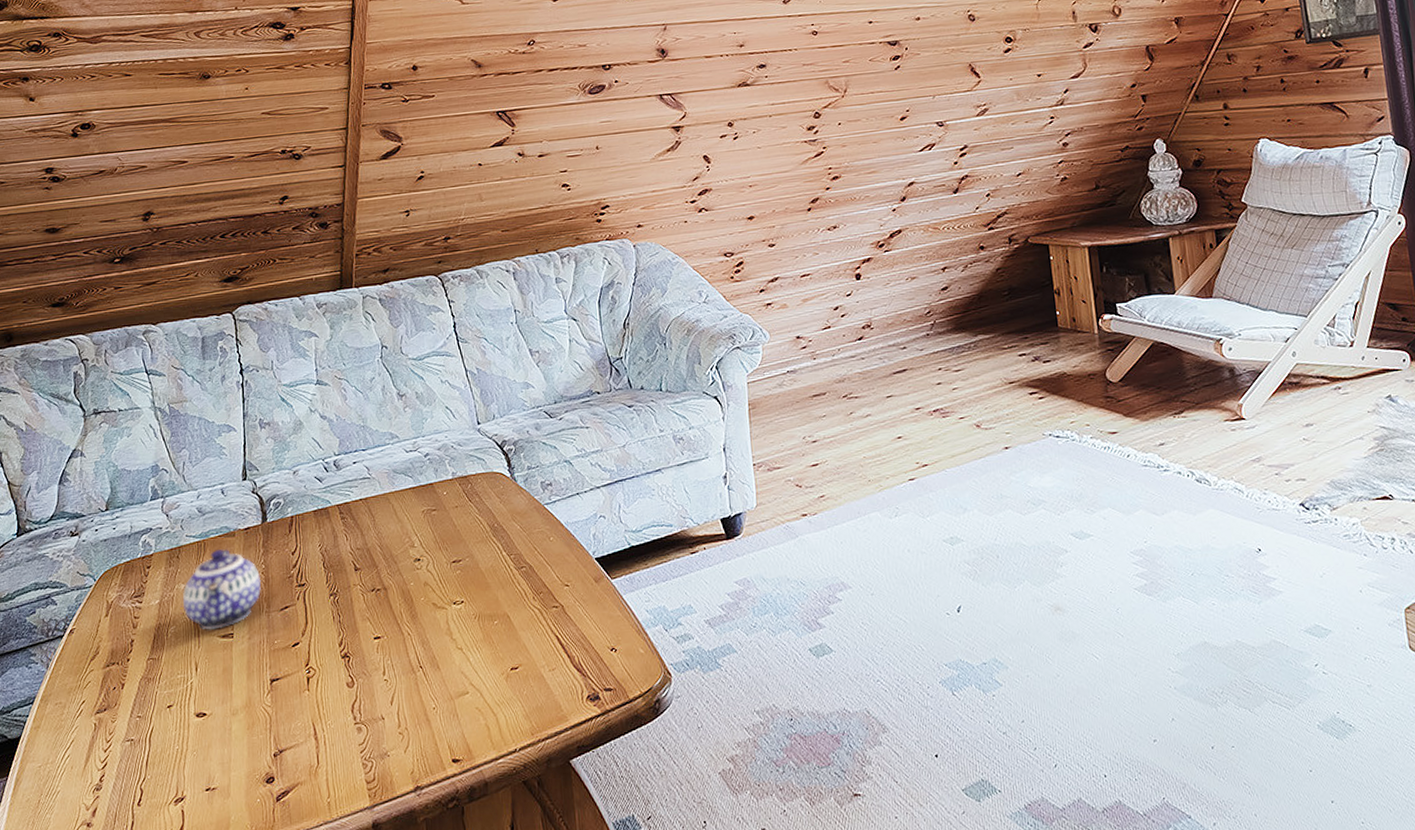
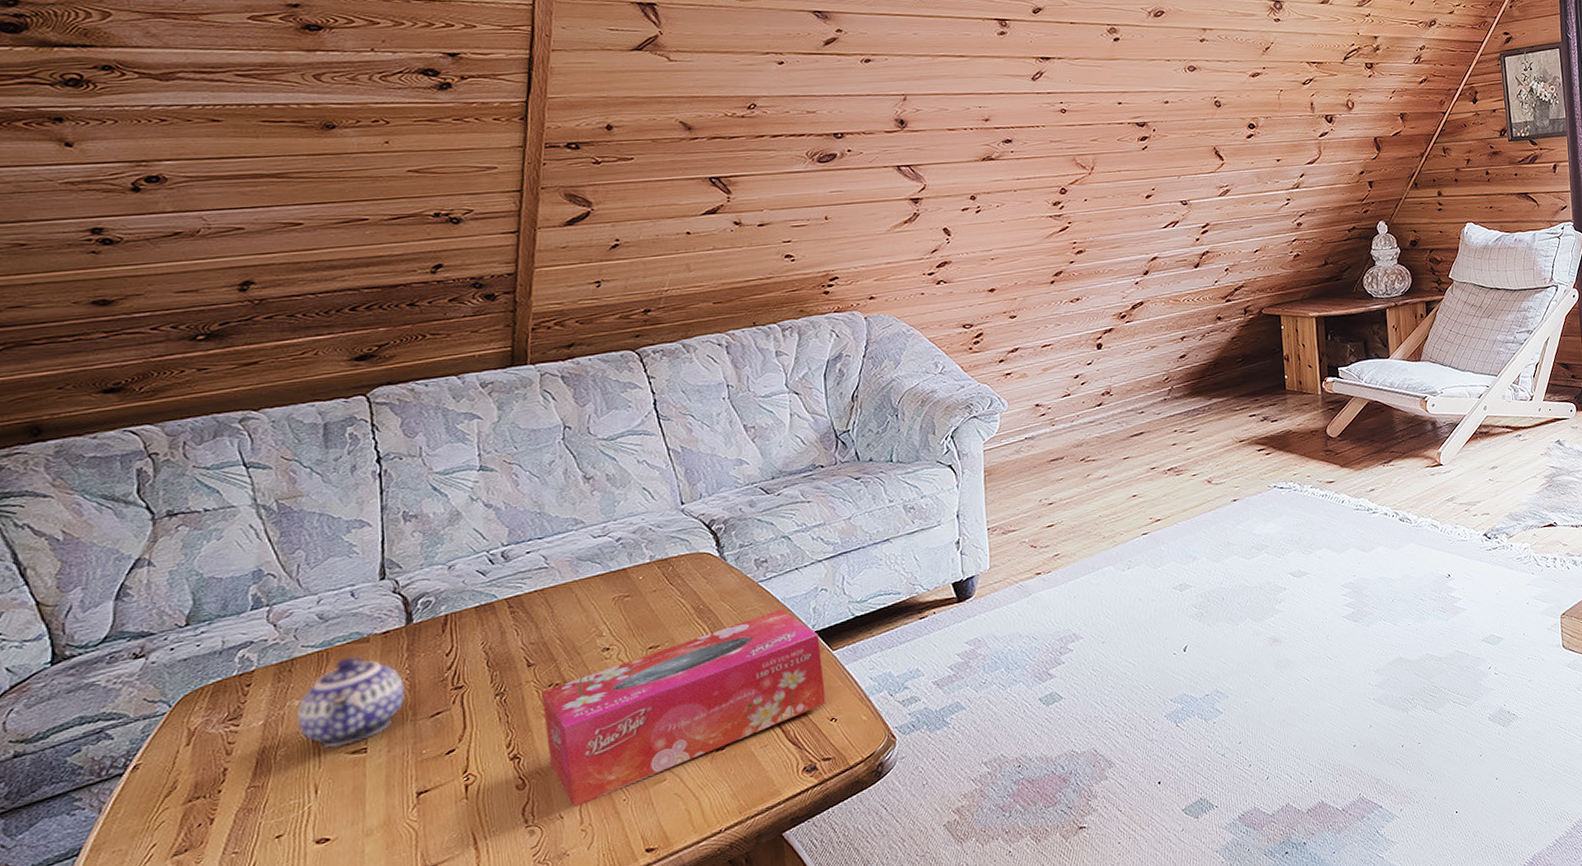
tissue box: none [366,532,607,709] -> present [541,608,826,807]

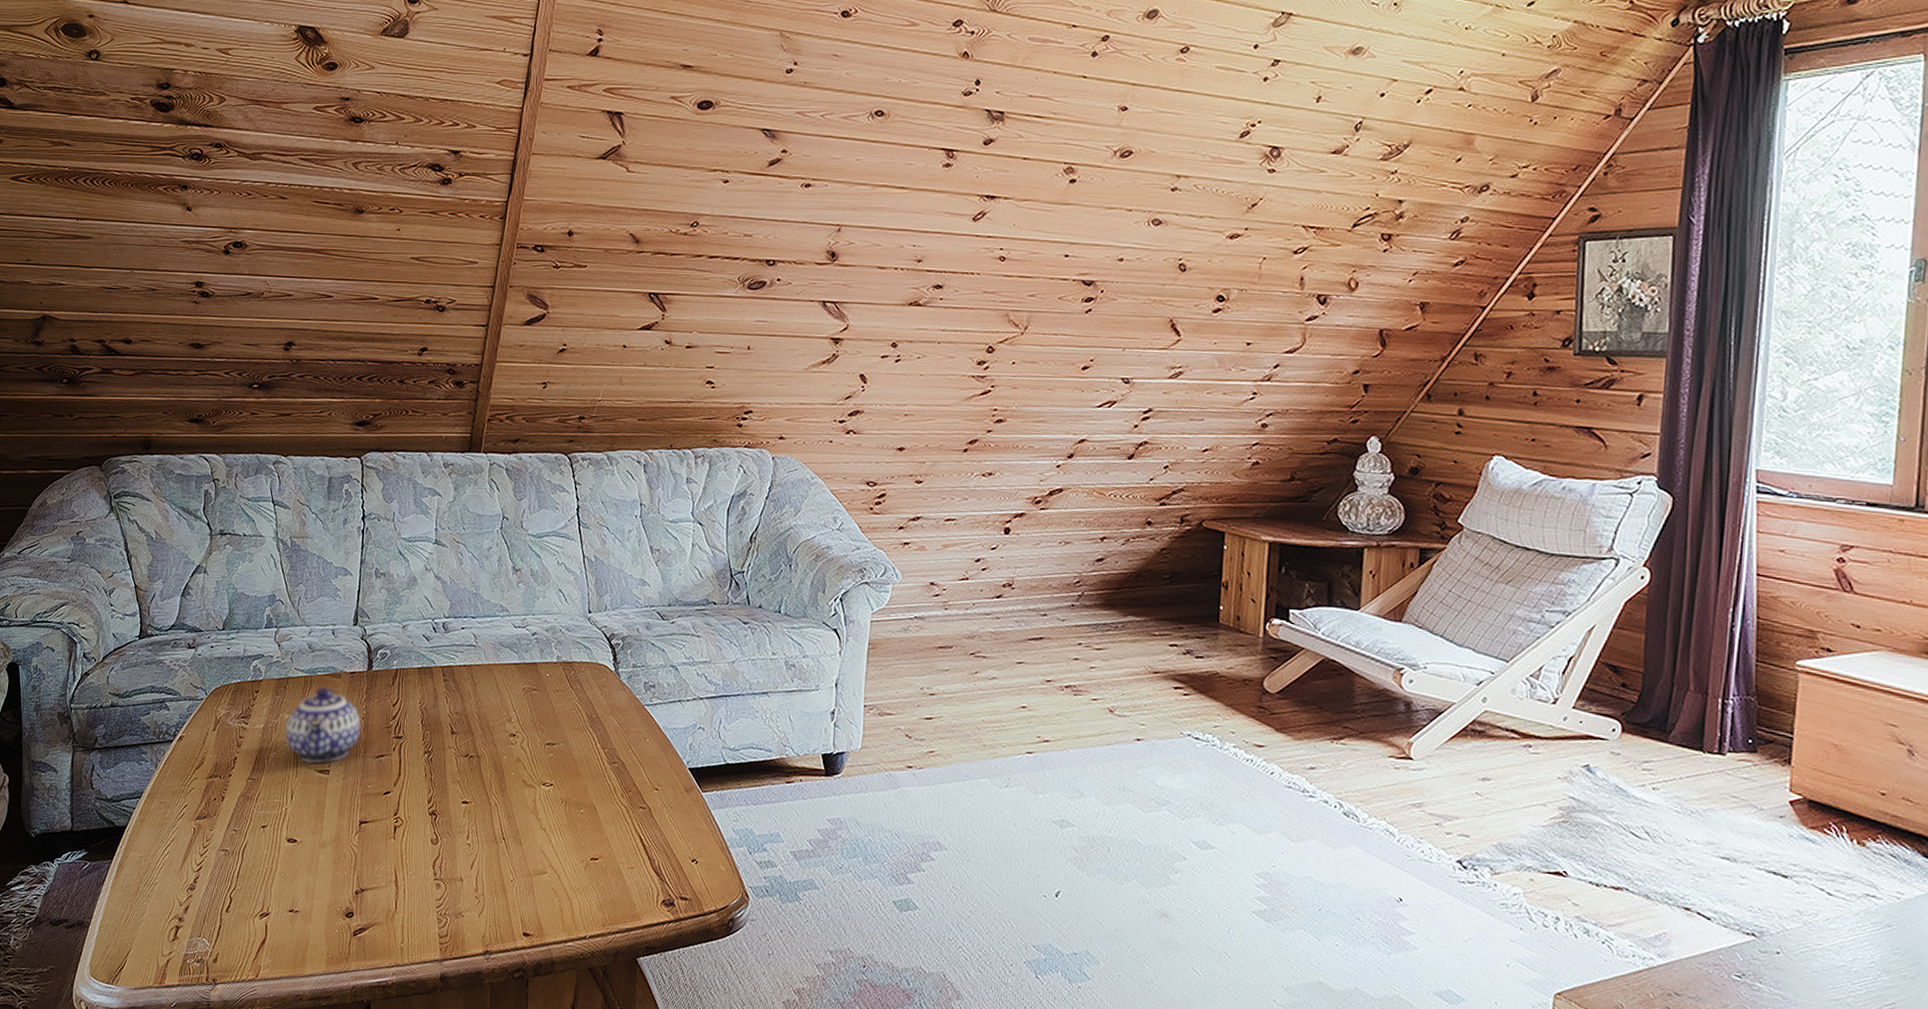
tissue box: present [541,608,826,807] -> none [458,737,692,874]

